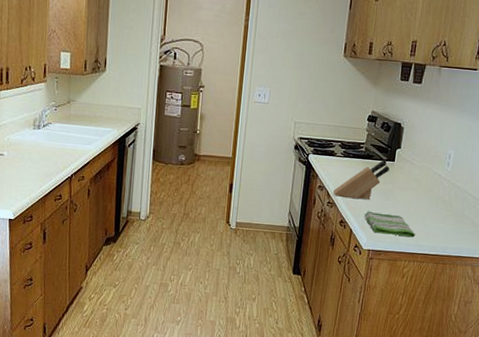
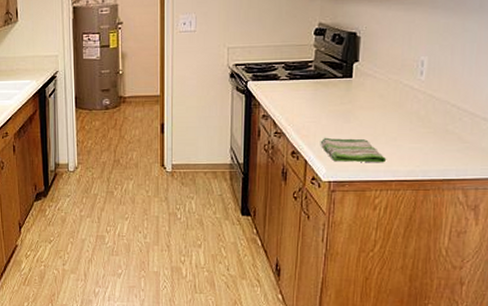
knife block: present [333,159,389,199] -> none [280,76,346,125]

